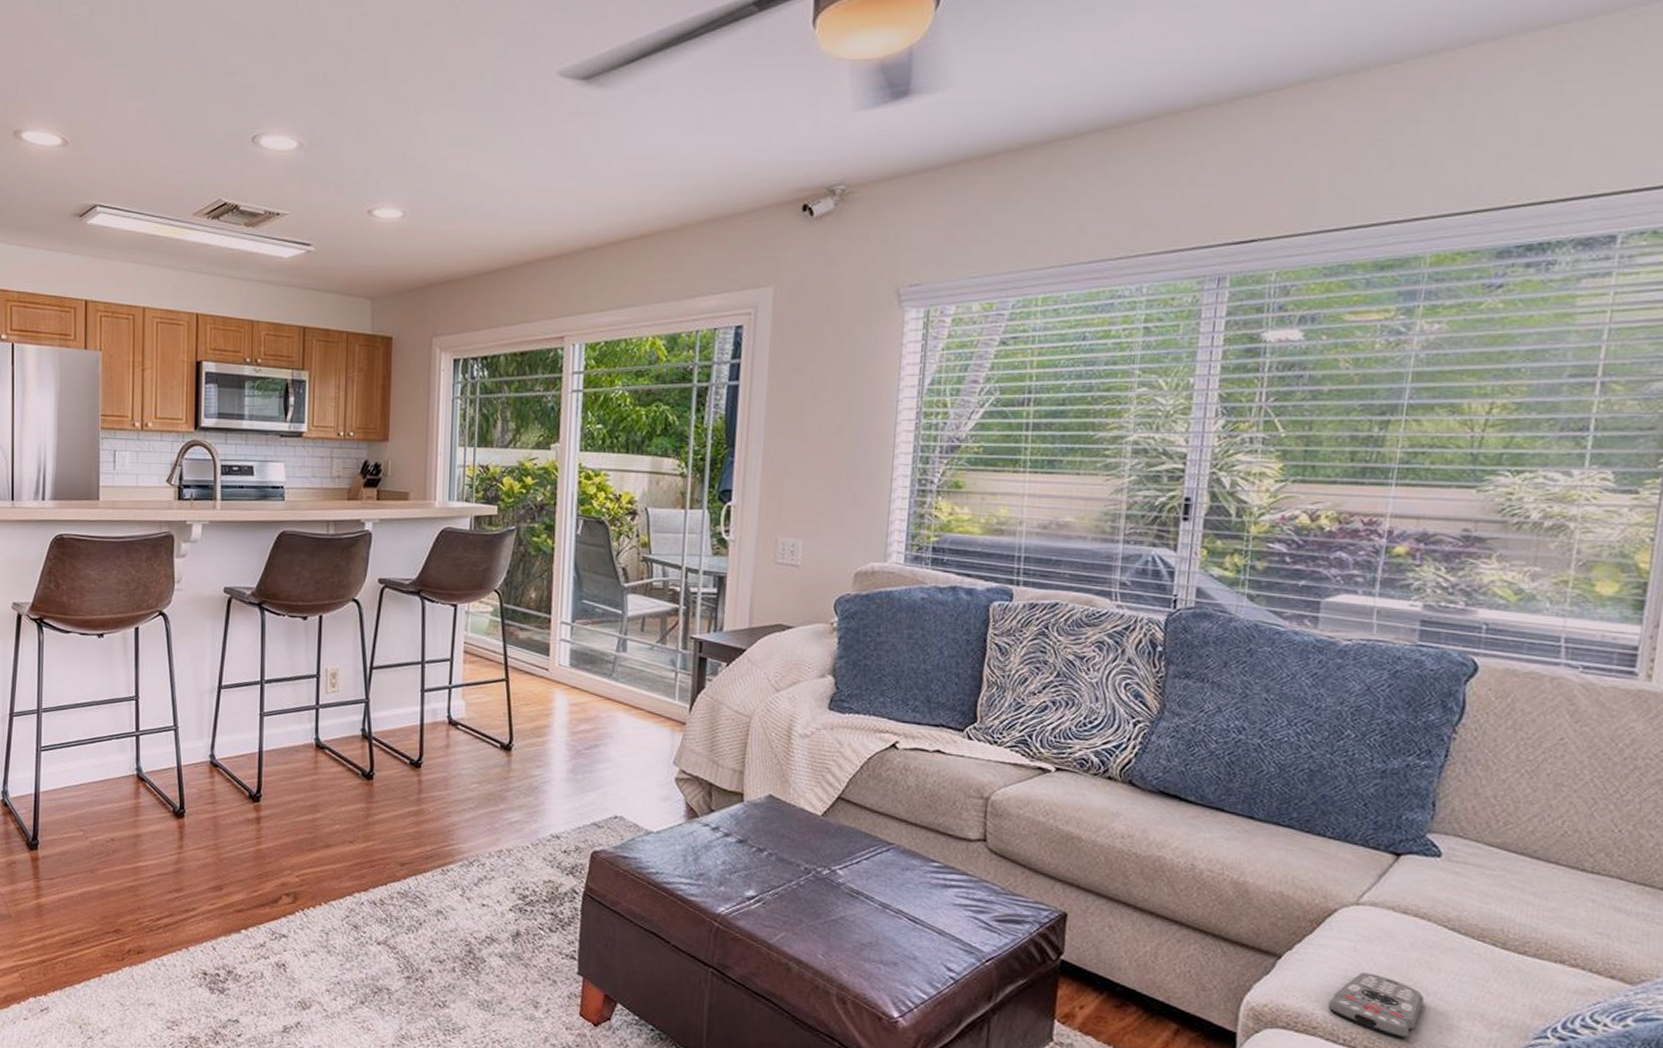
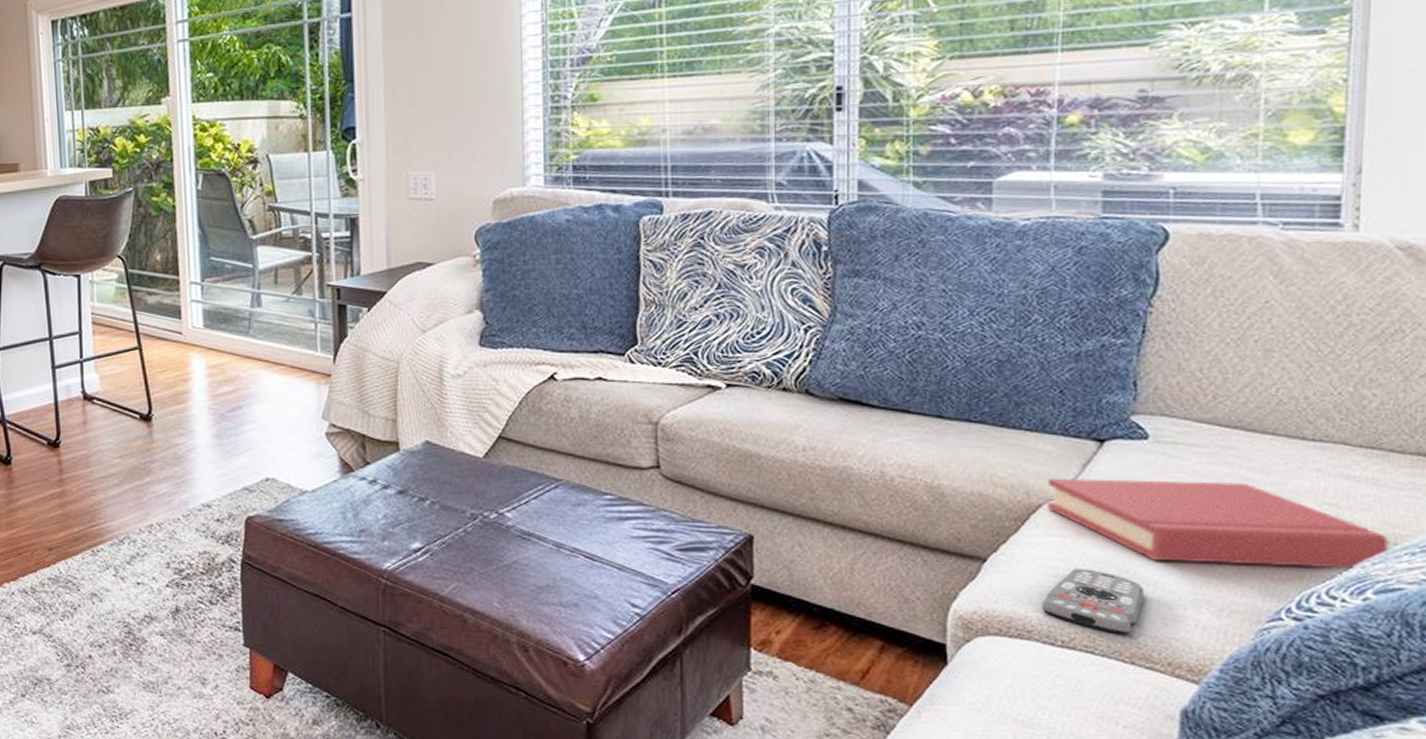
hardback book: none [1341,885,1652,996] -> present [1046,477,1389,569]

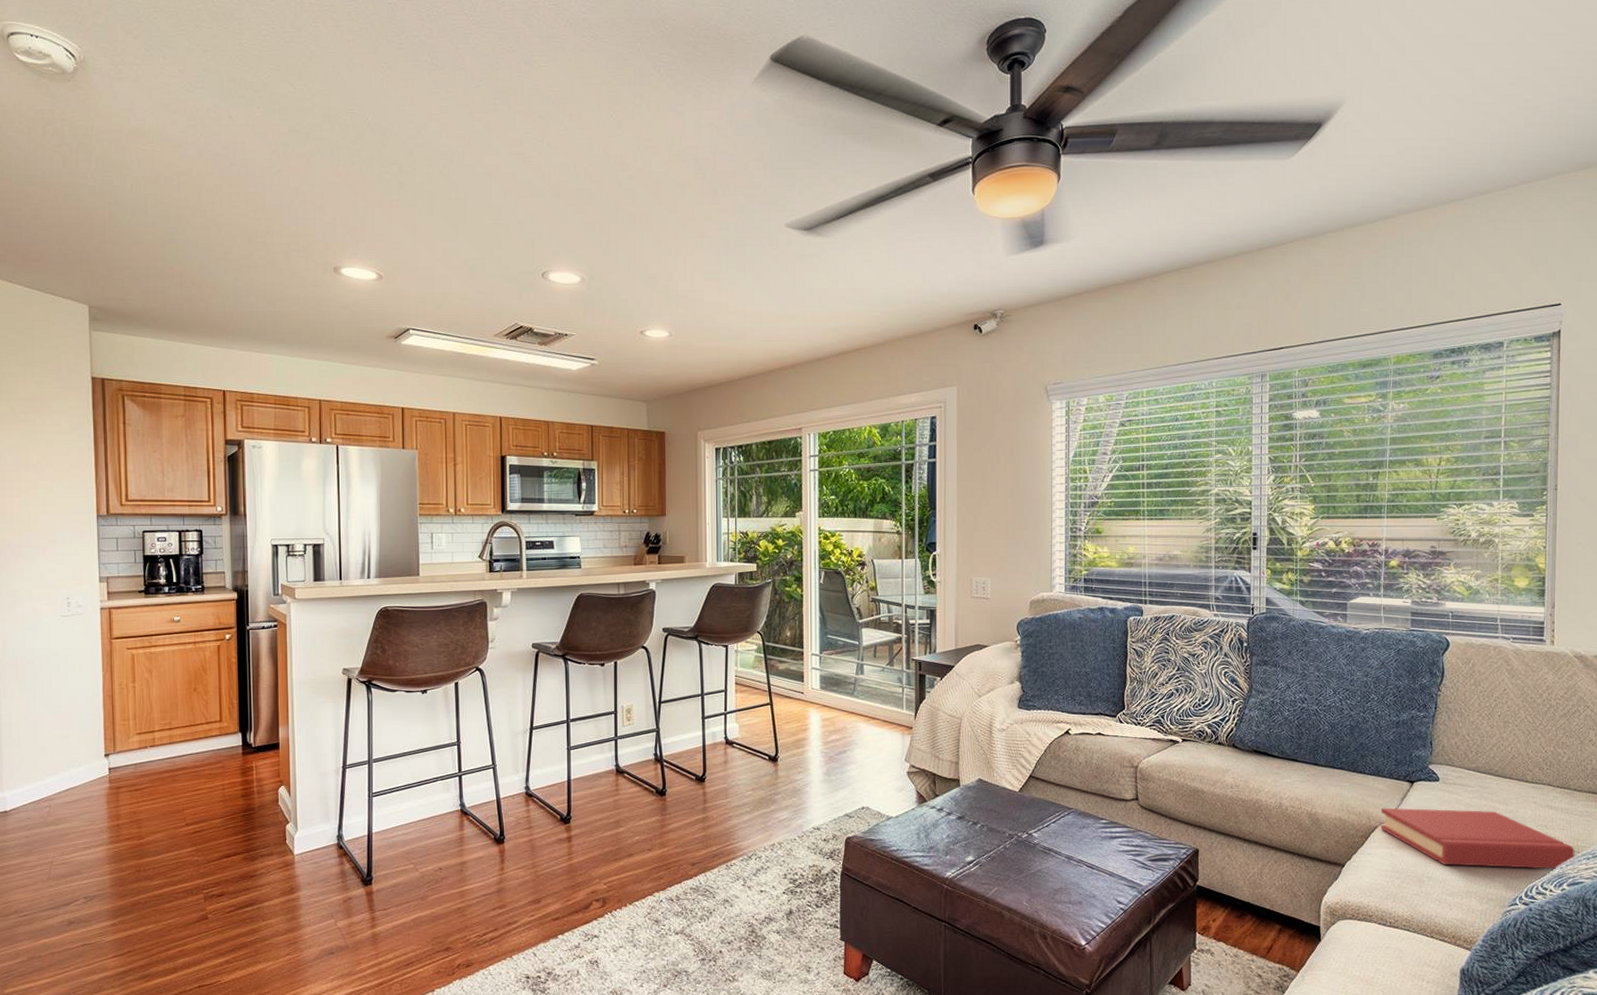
remote control: present [1041,569,1144,635] -> none [1377,871,1438,917]

